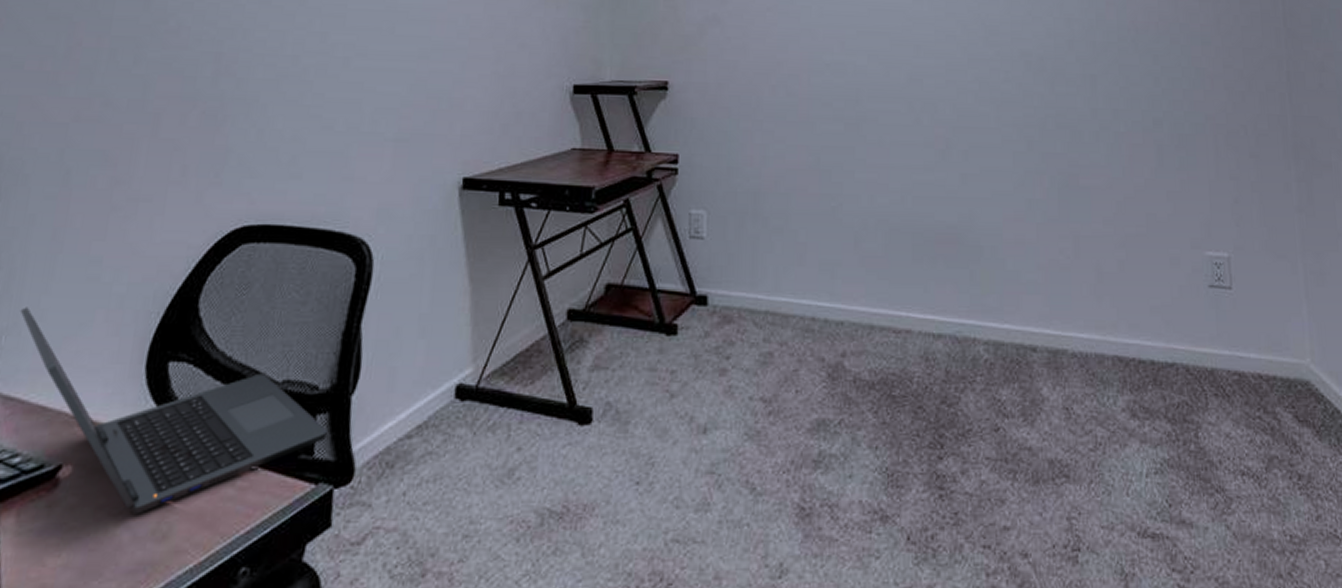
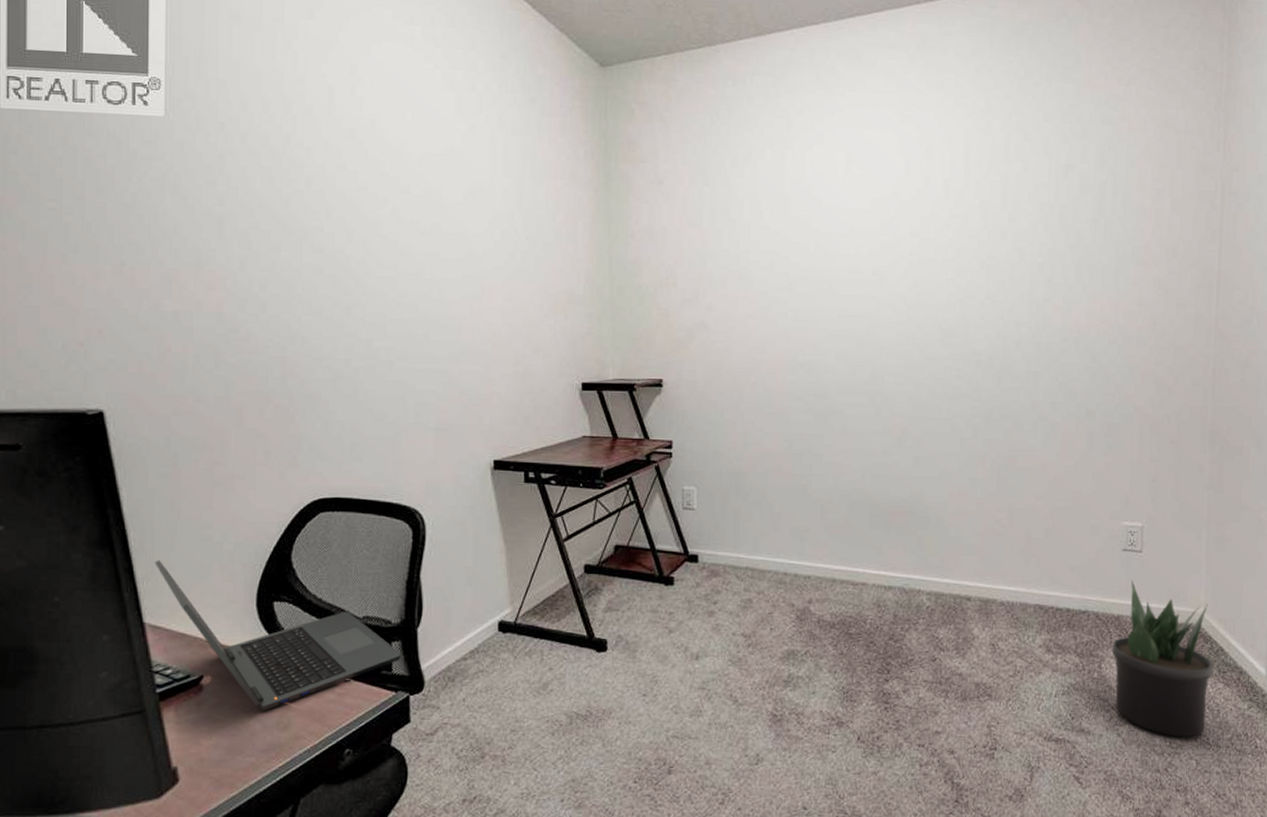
planter: none [1208,323,1331,530] -> present [1111,580,1213,738]

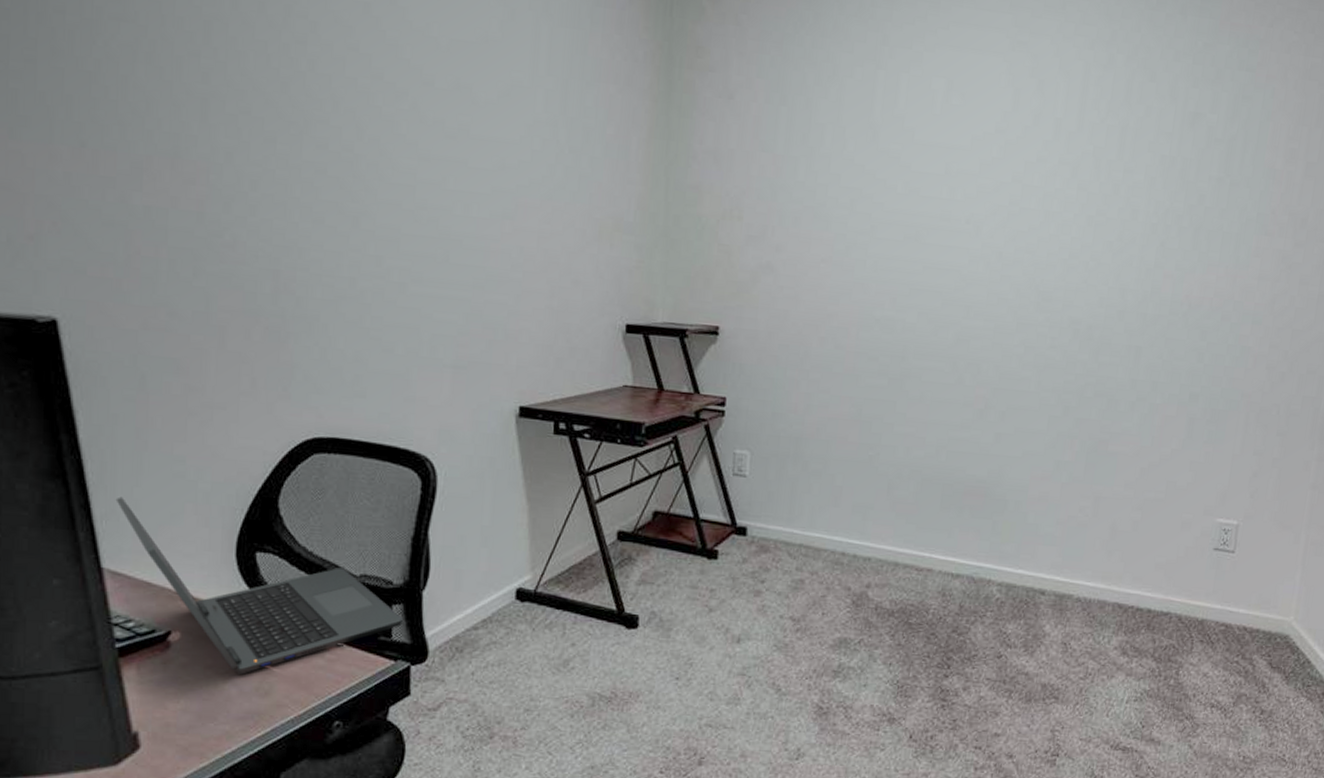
planter: present [1111,580,1213,738] -> none [1190,582,1299,753]

